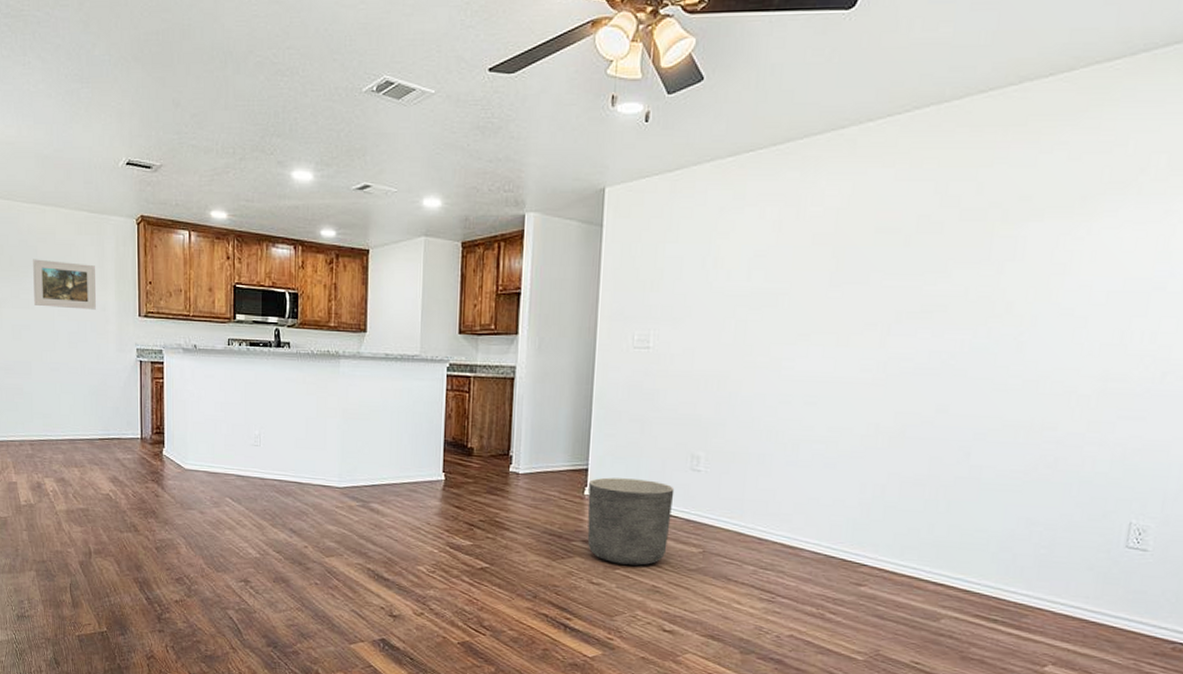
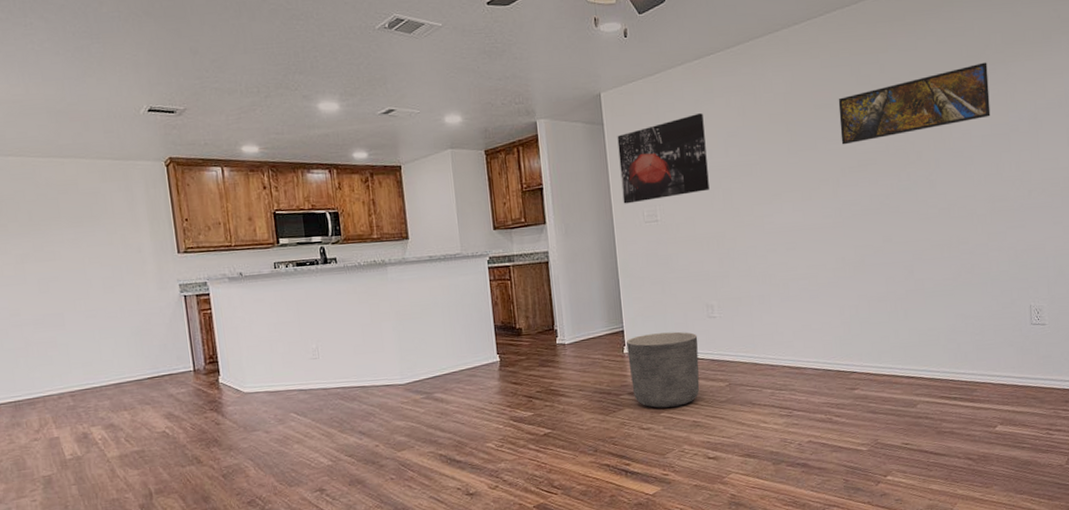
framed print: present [33,259,96,310] -> none [55,209,131,257]
wall art: none [611,224,727,323] -> present [617,113,710,204]
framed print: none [903,192,1138,283] -> present [838,62,991,145]

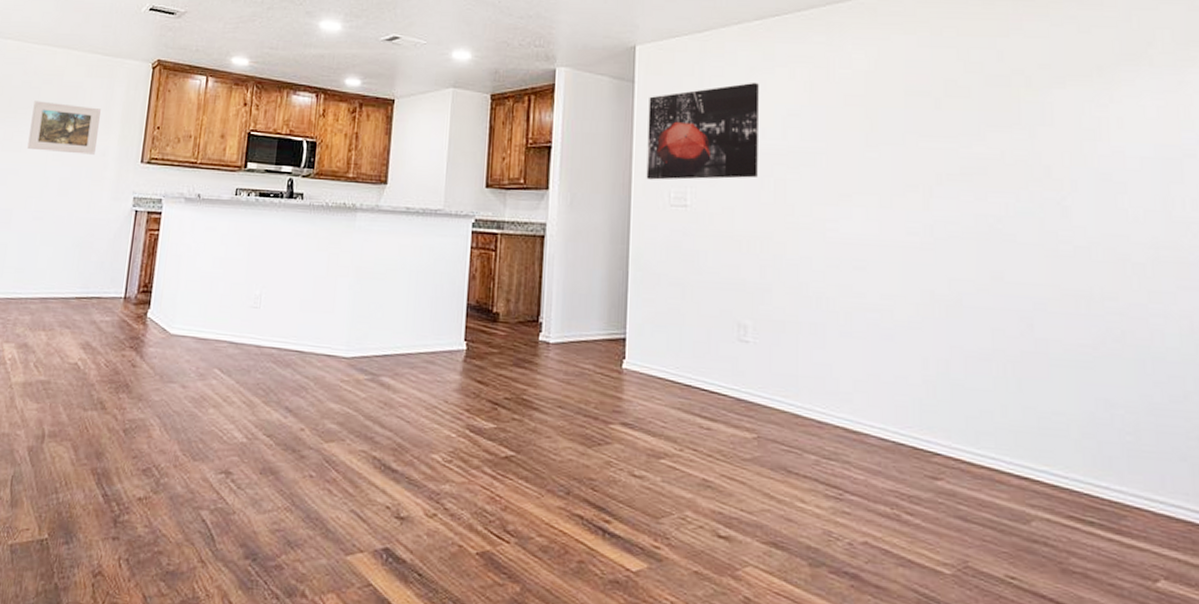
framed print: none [55,209,131,257] -> present [27,100,101,155]
planter: present [626,331,700,408] -> none [626,348,722,454]
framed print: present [838,62,991,145] -> none [937,63,1154,145]

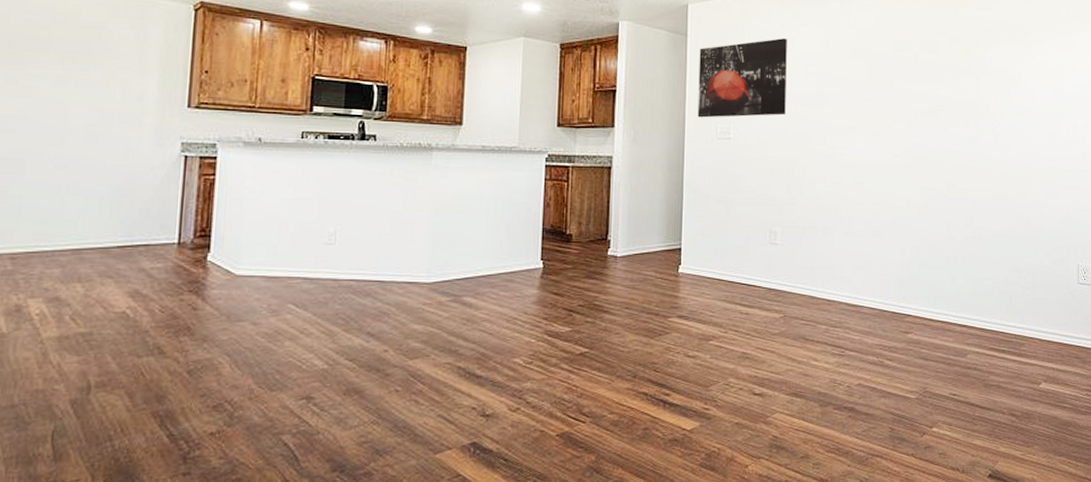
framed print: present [27,100,101,155] -> none [39,41,133,100]

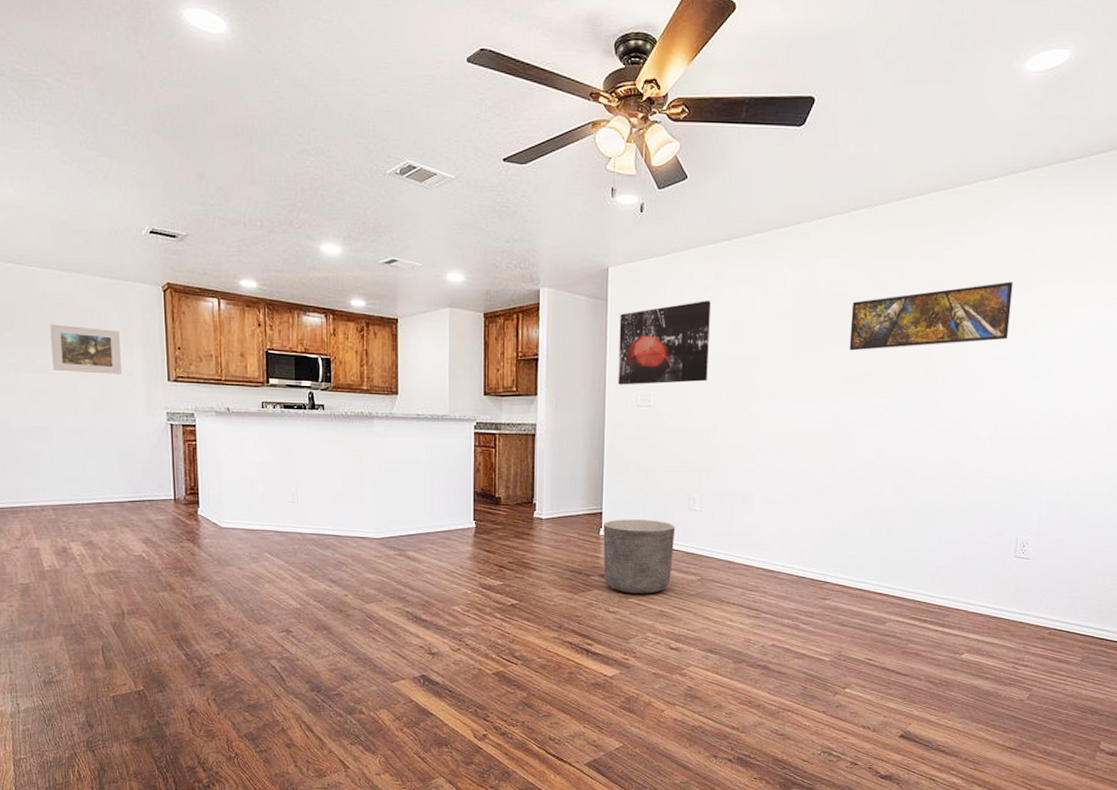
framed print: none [39,41,133,100] -> present [50,324,122,375]
planter: none [682,255,757,335] -> present [603,519,676,594]
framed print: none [916,30,1053,88] -> present [849,281,1014,351]

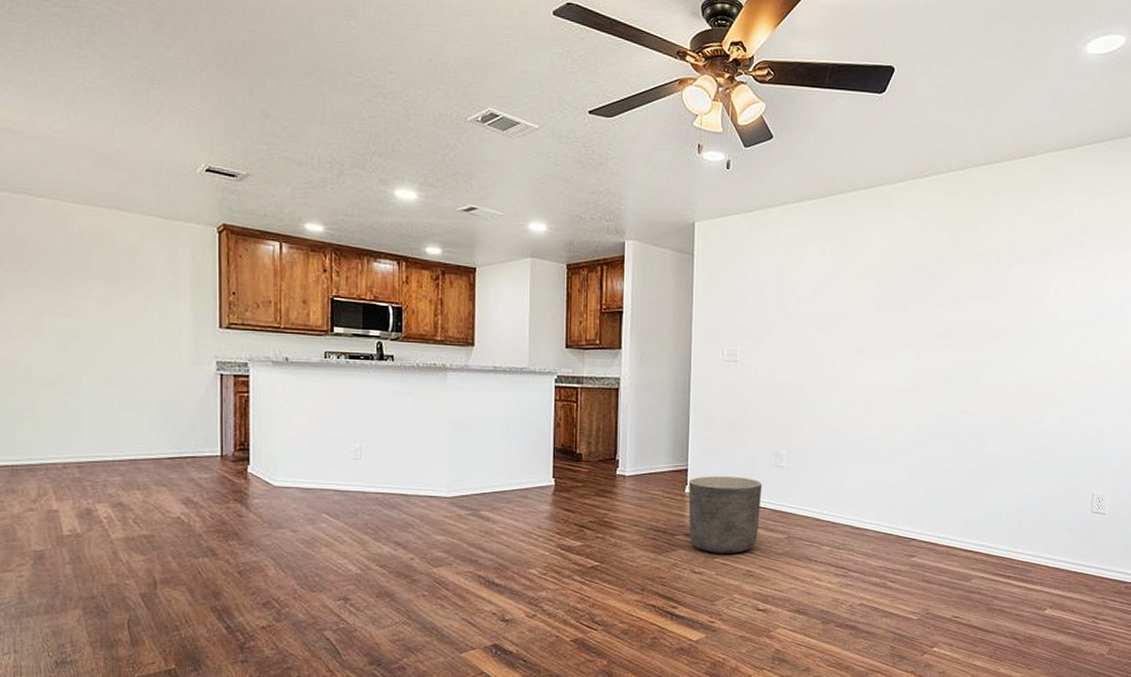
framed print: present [50,324,122,375] -> none [86,264,166,320]
wall art: present [618,301,711,385] -> none [704,257,796,340]
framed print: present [849,281,1014,351] -> none [930,247,1082,310]

